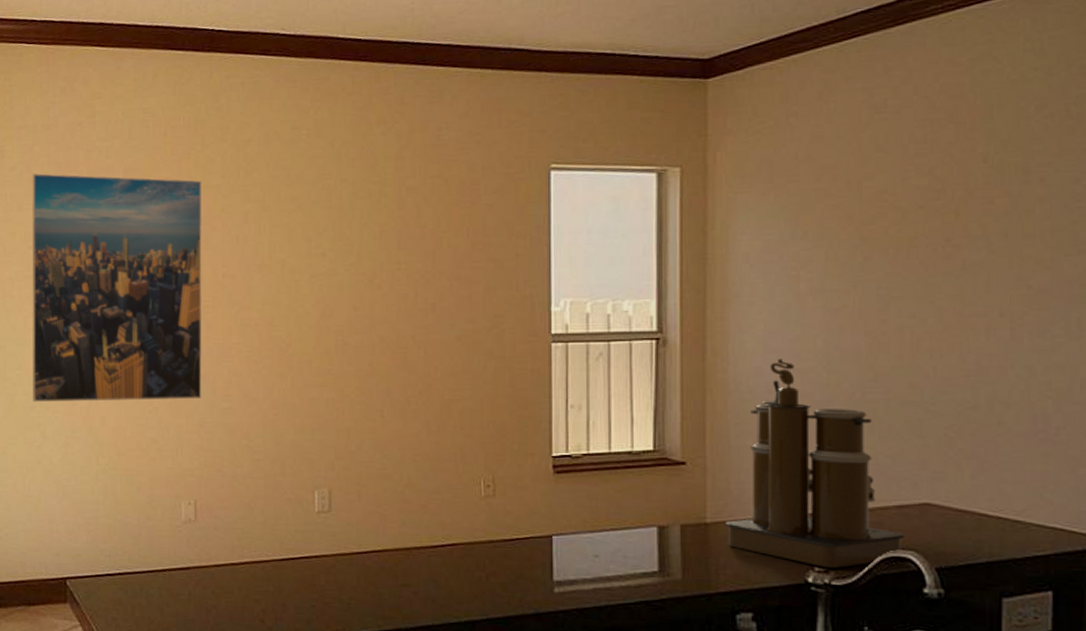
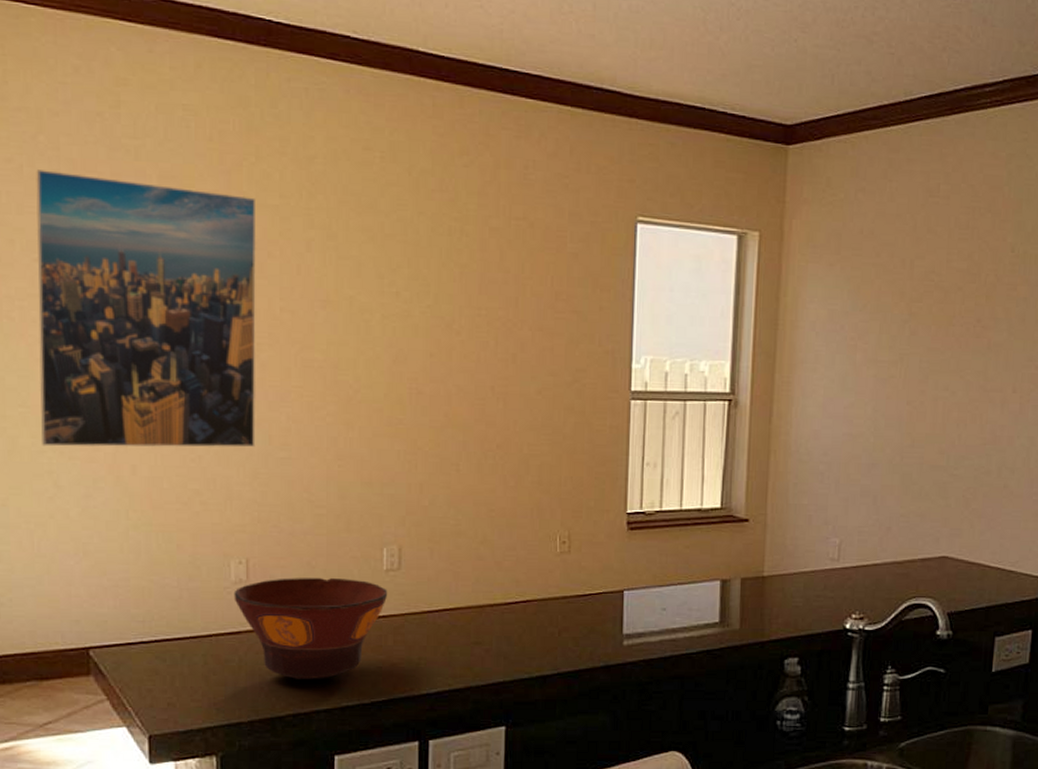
bowl: none [184,518,320,615] -> present [234,578,388,679]
coffee maker: present [726,359,904,568] -> none [780,423,925,615]

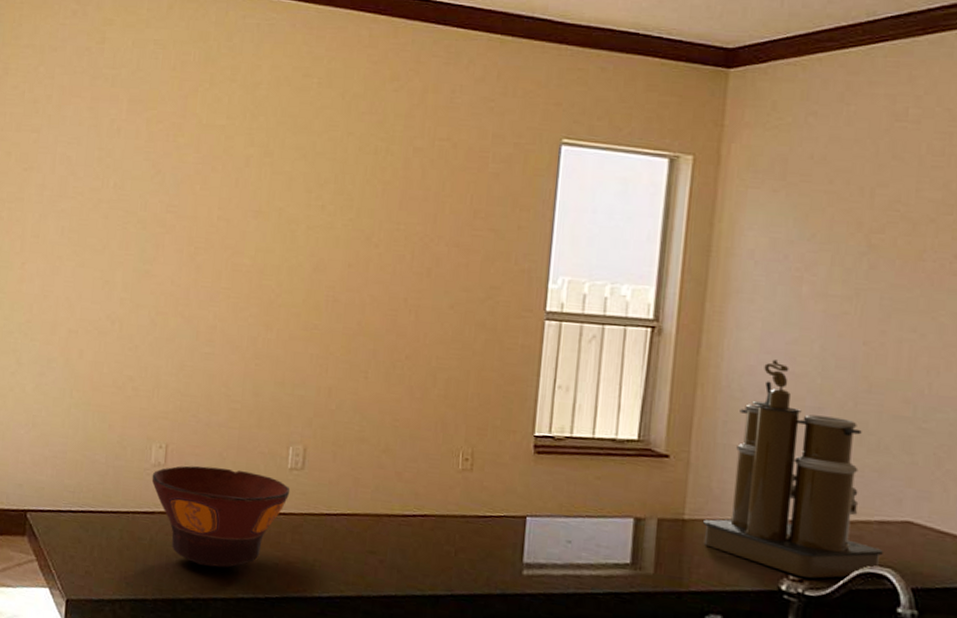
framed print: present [36,170,256,448] -> none [11,95,206,341]
coffee maker: none [780,423,925,615] -> present [703,359,883,579]

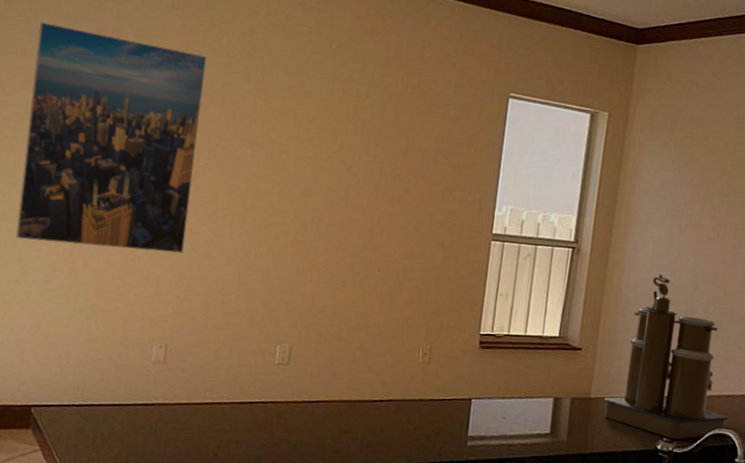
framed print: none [11,95,206,341] -> present [16,22,206,254]
bowl: present [151,465,291,568] -> none [152,362,277,450]

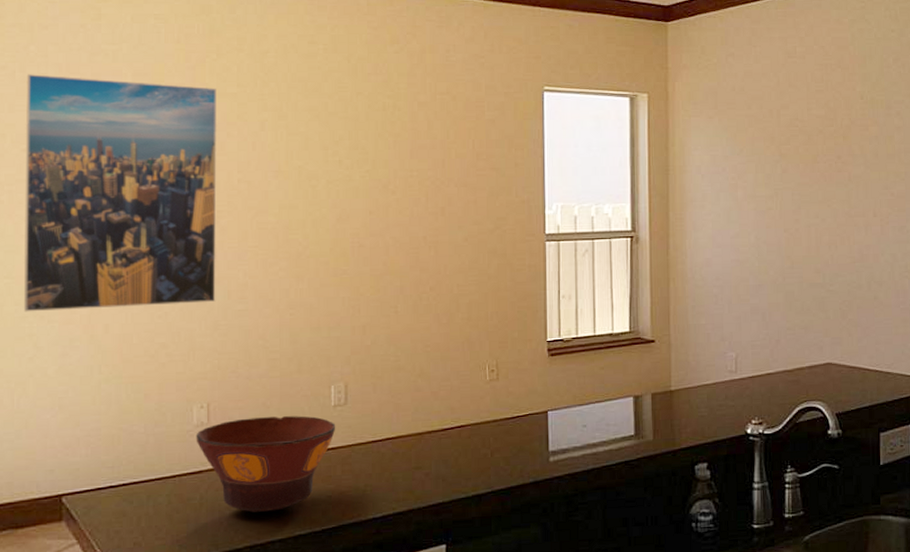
bowl: none [152,362,277,450] -> present [196,416,336,512]
coffee maker: present [604,274,728,439] -> none [686,252,814,420]

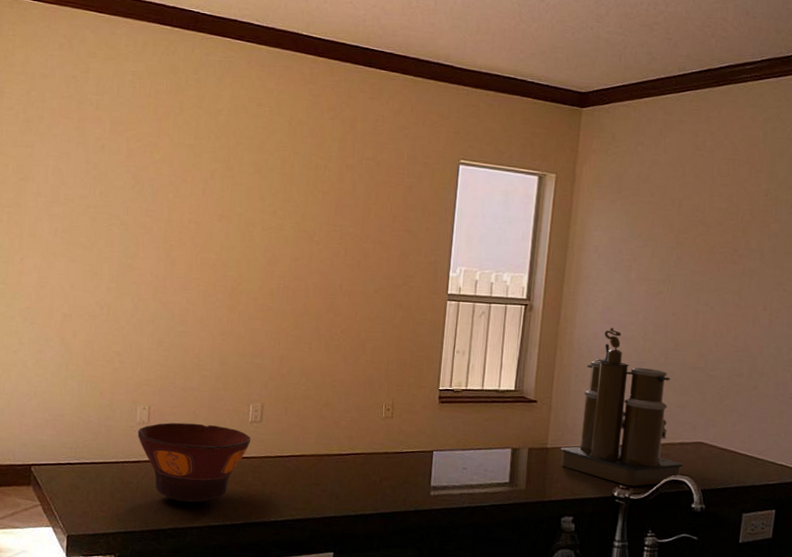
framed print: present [24,74,217,312] -> none [13,115,177,322]
coffee maker: none [686,252,814,420] -> present [560,327,683,486]

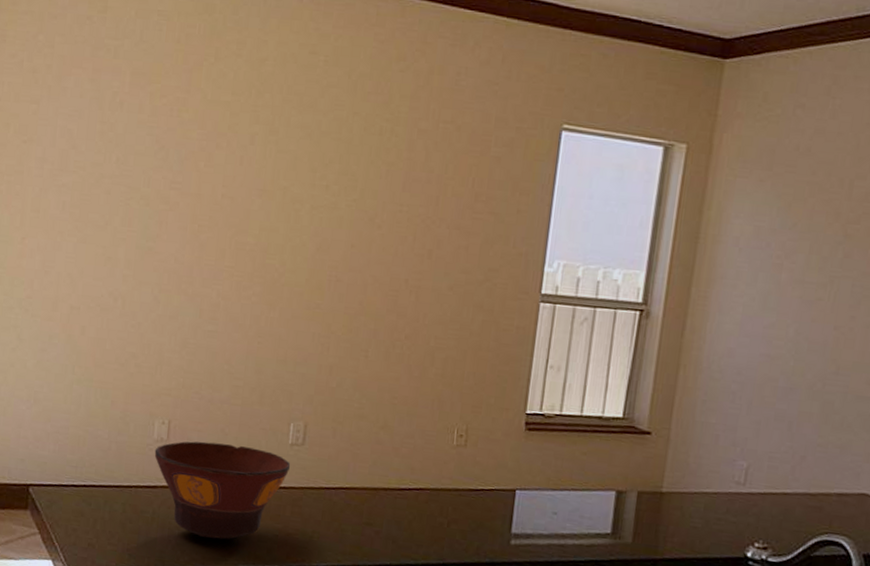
coffee maker: present [560,327,683,486] -> none [678,342,840,546]

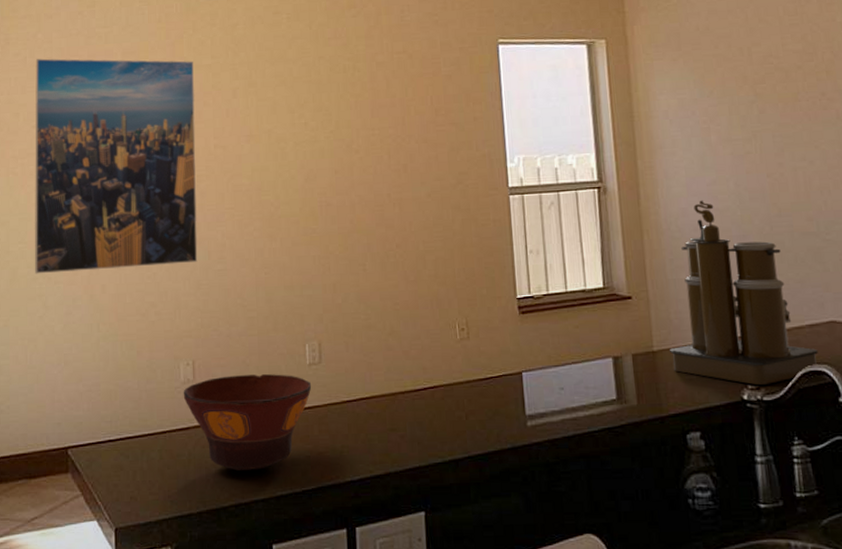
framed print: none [12,64,211,319] -> present [35,58,198,274]
coffee maker: none [678,342,840,546] -> present [670,200,818,385]

